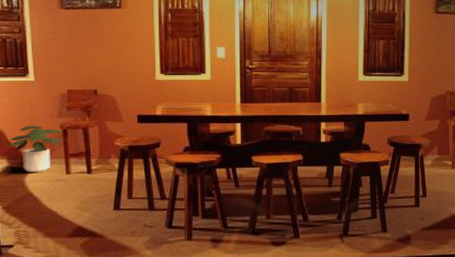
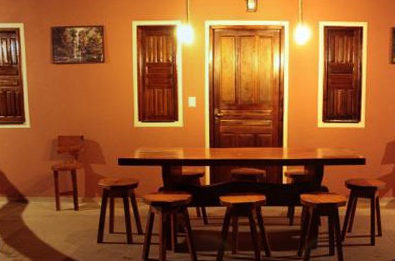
potted plant: present [9,126,63,173] -> none [8,167,54,209]

